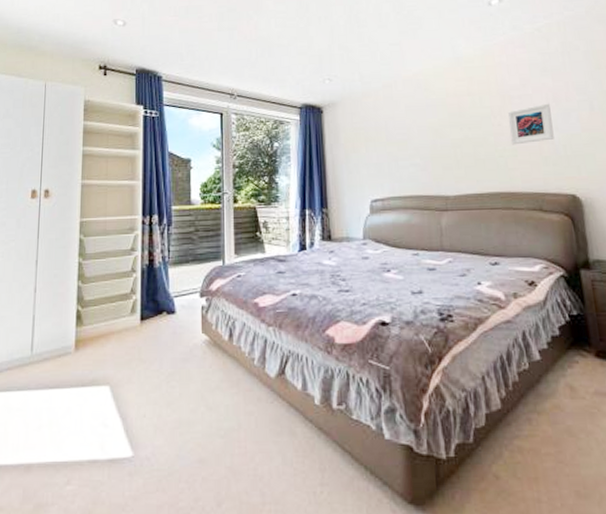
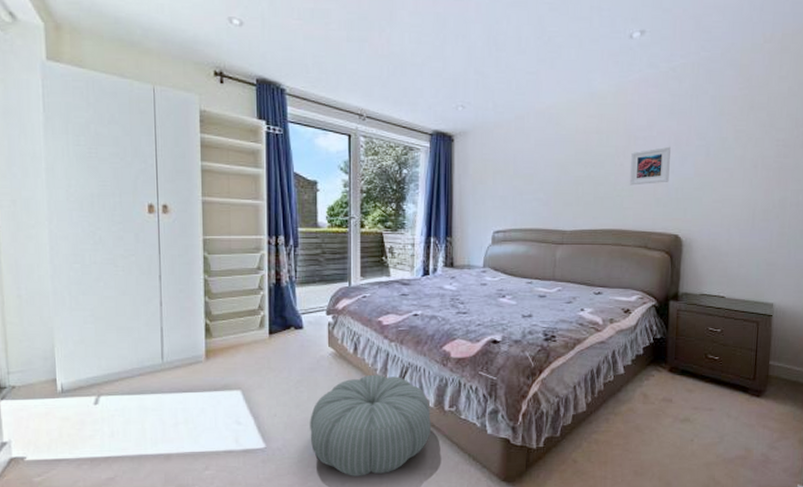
pouf: none [182,365,318,495] -> present [310,374,431,476]

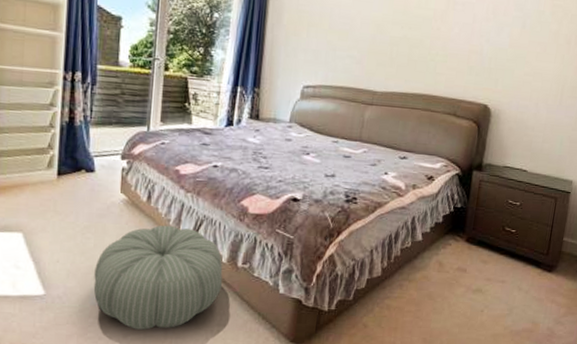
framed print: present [629,146,671,186] -> none [444,14,488,52]

